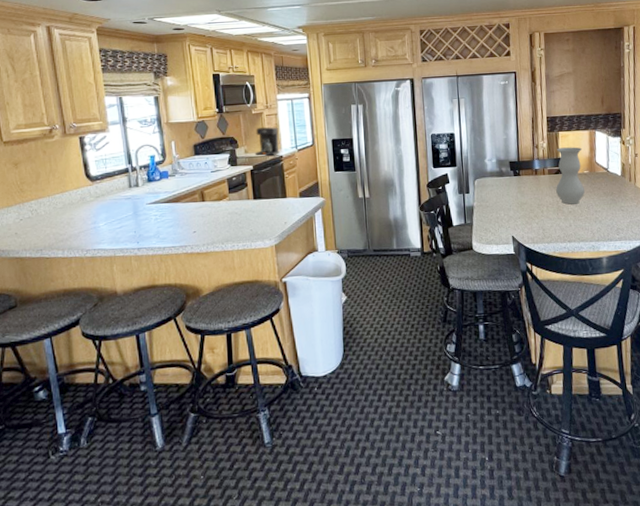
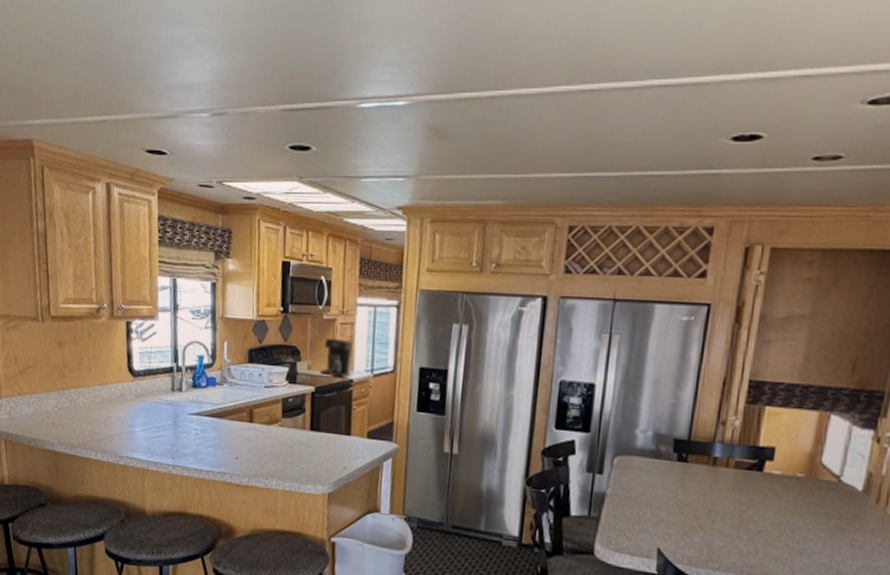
vase: present [555,147,586,205] -> none [741,430,800,522]

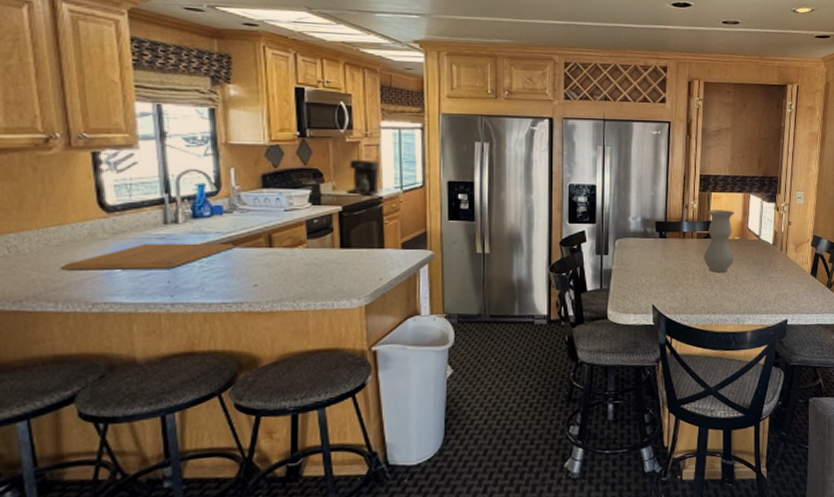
chopping board: none [101,407,224,434] -> present [60,243,236,271]
vase: none [741,430,800,522] -> present [703,210,735,273]

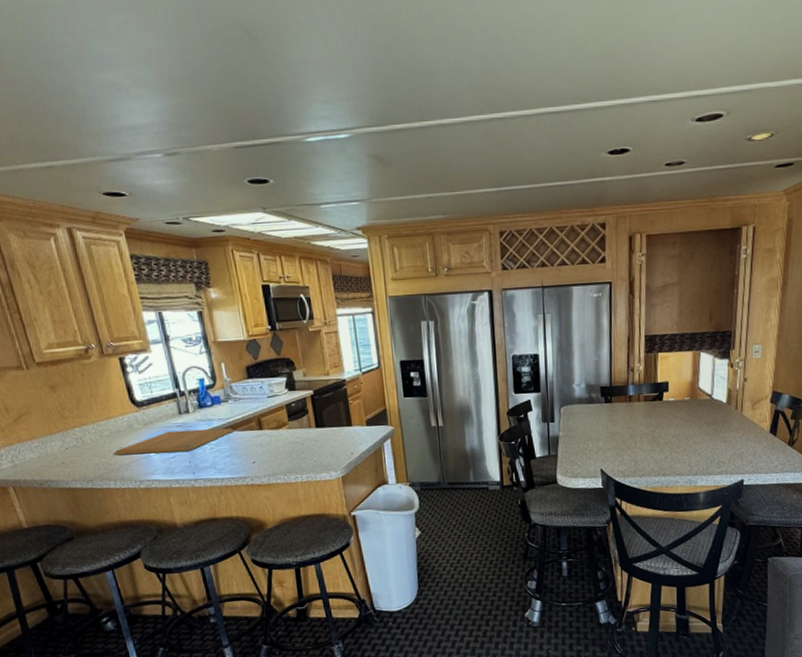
coffee maker: present [346,159,380,195] -> none [314,346,342,380]
vase: present [703,210,735,273] -> none [651,370,685,435]

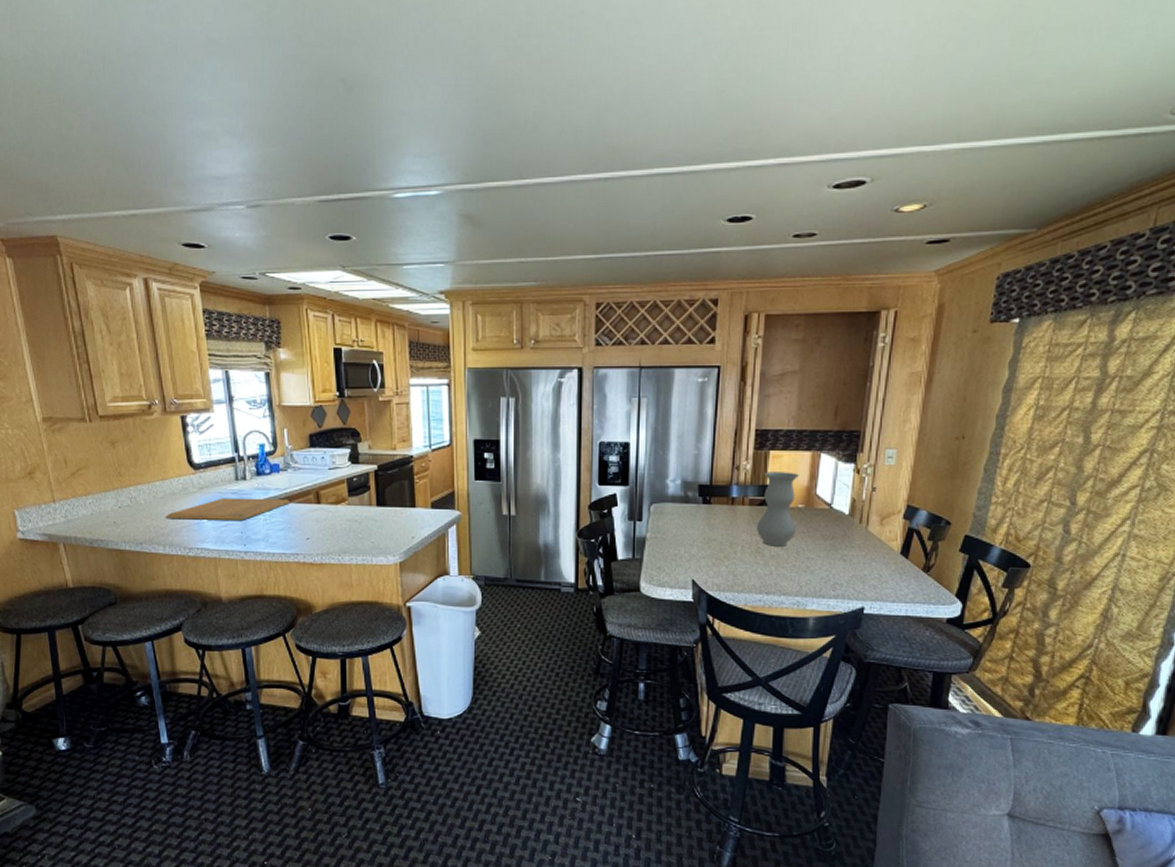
vase: none [651,370,685,435] -> present [756,472,799,547]

